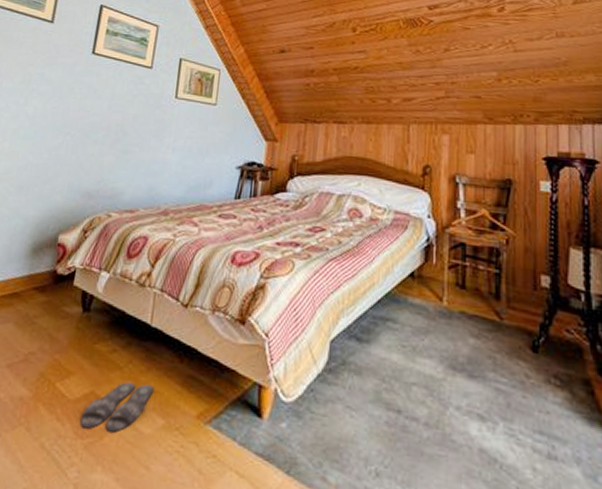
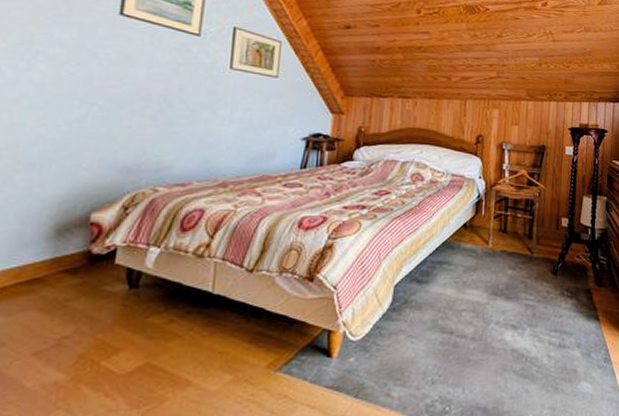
slippers: present [80,381,155,433] -> none [134,347,220,398]

